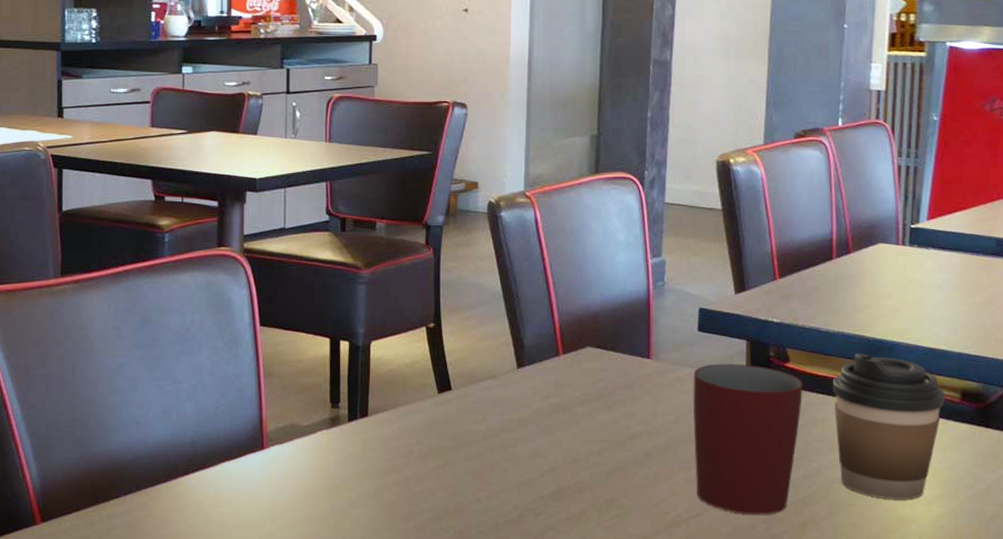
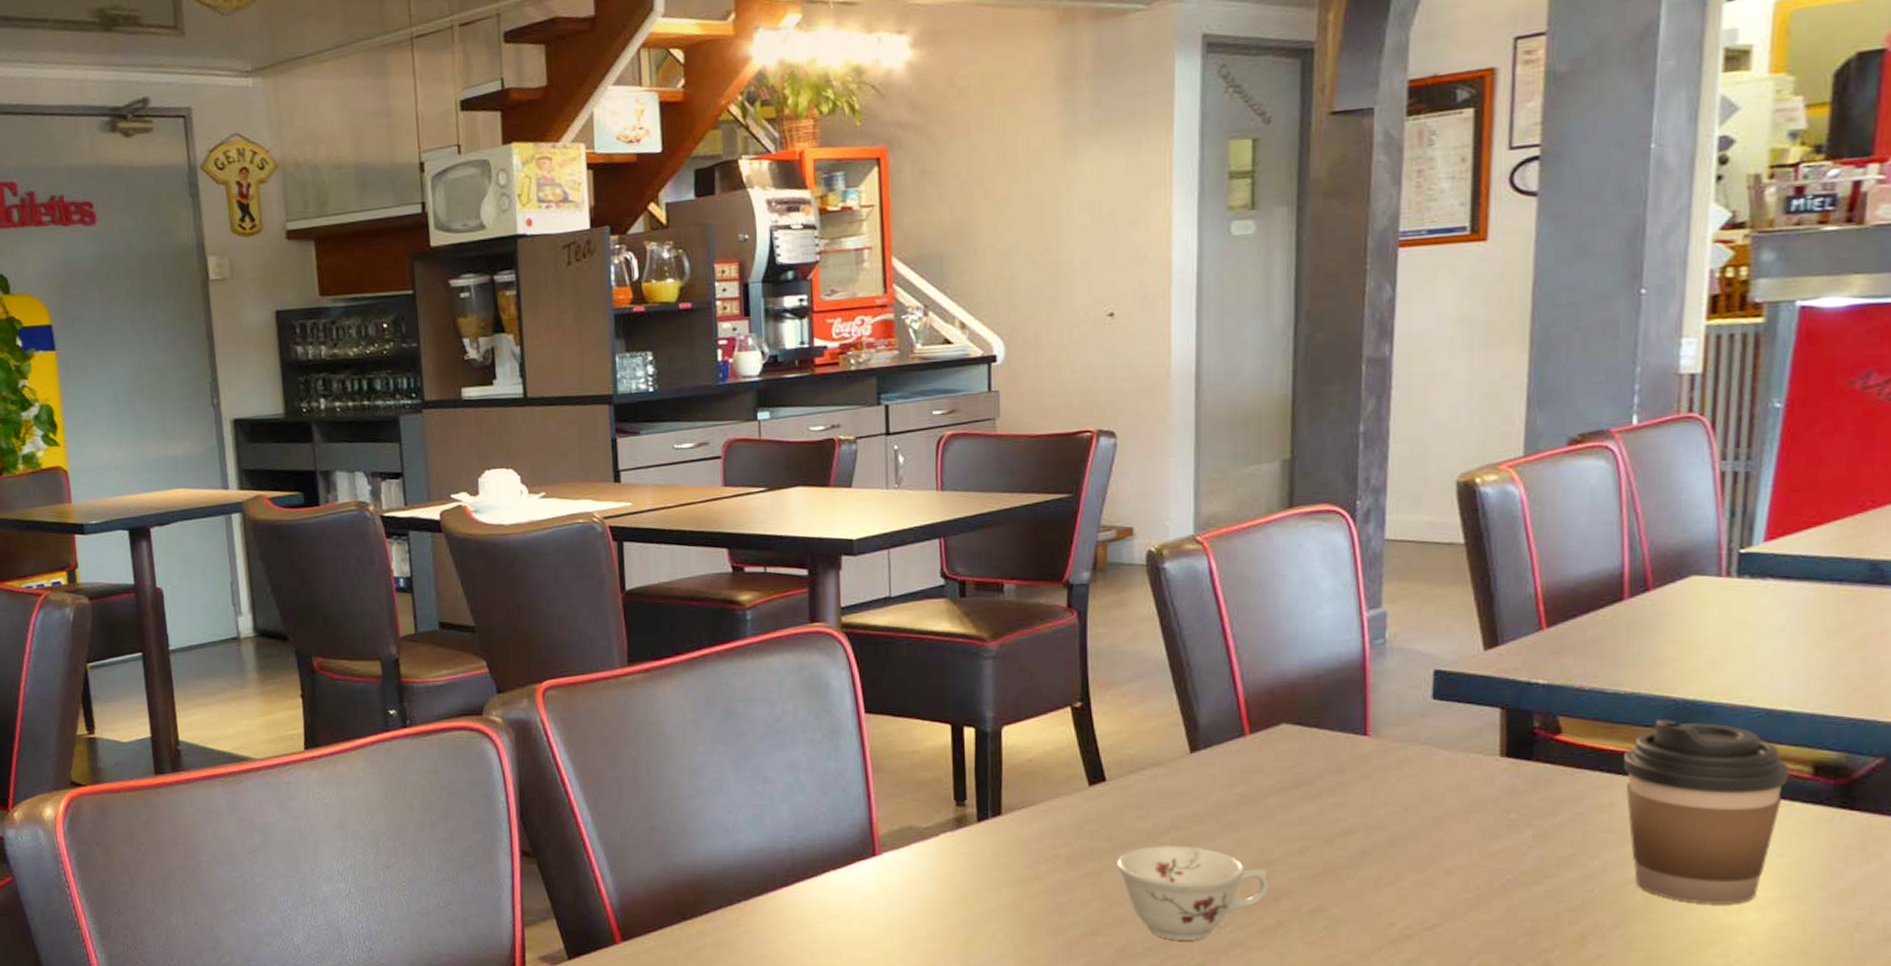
teacup: none [458,444,575,525] -> present [1117,844,1269,940]
mug: present [692,364,804,515] -> none [1426,738,1582,925]

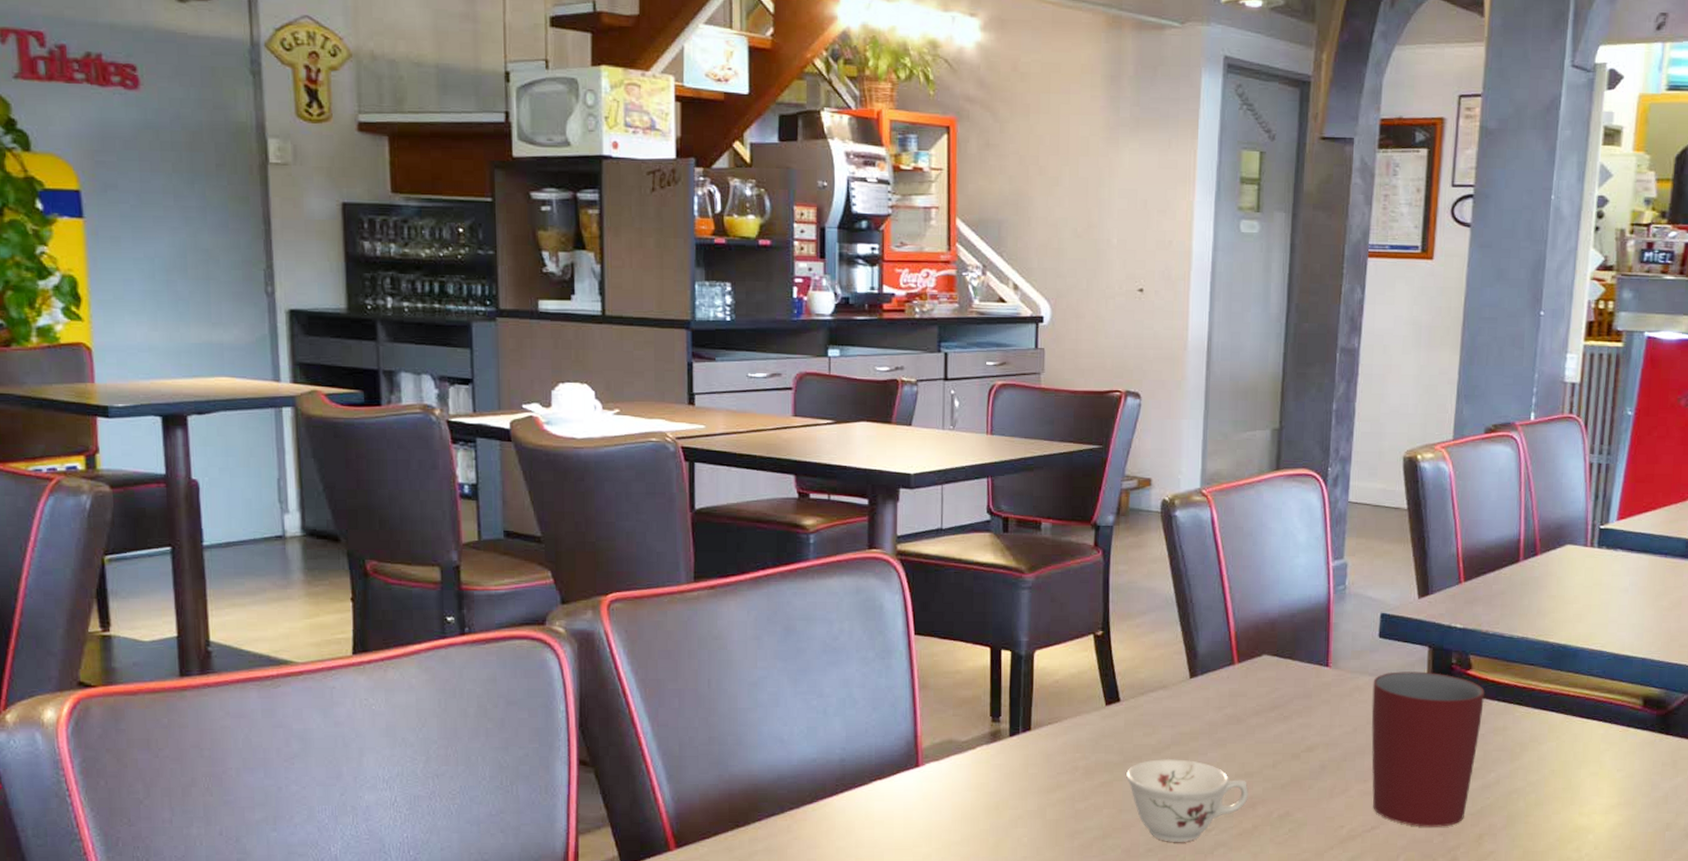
mug: none [1426,738,1582,925] -> present [1371,671,1486,827]
coffee cup: present [1624,719,1789,905] -> none [1515,660,1627,810]

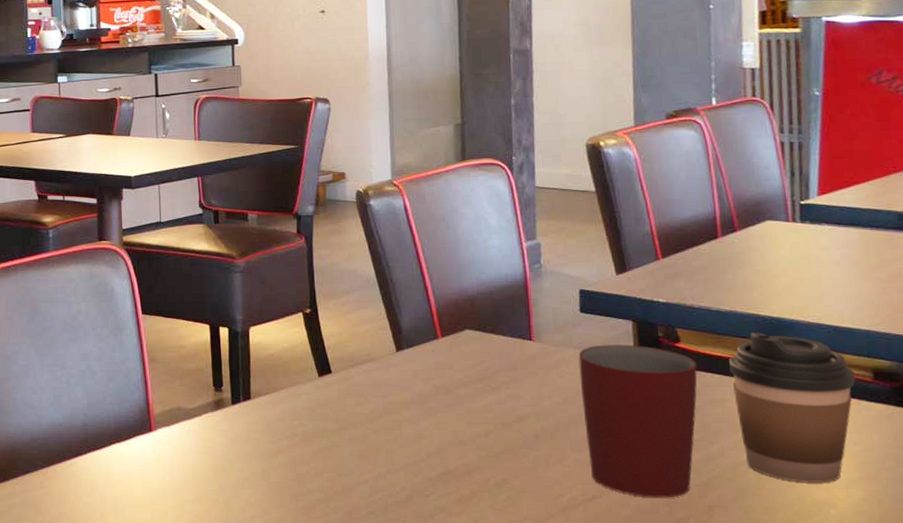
teacup: present [1126,758,1248,842] -> none [343,426,464,506]
coffee cup: none [1515,660,1627,810] -> present [729,333,855,484]

